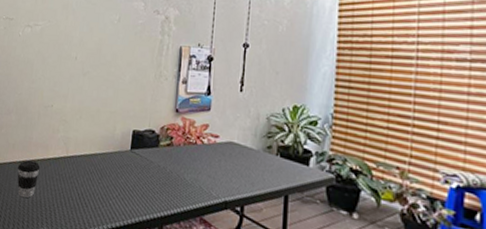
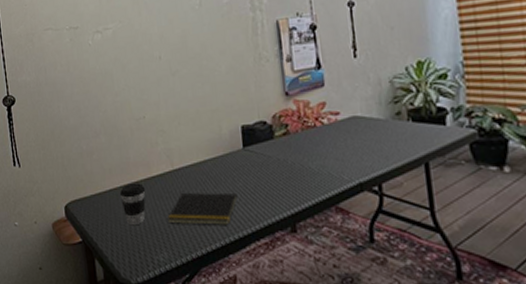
notepad: none [53,178,118,215] -> present [167,192,238,225]

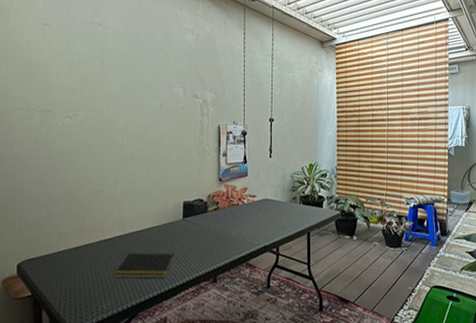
coffee cup: present [120,183,146,226] -> none [74,245,97,281]

